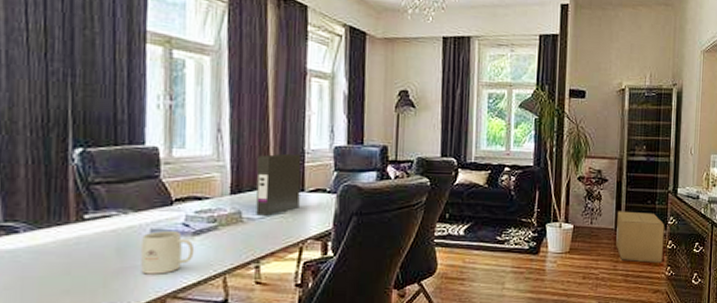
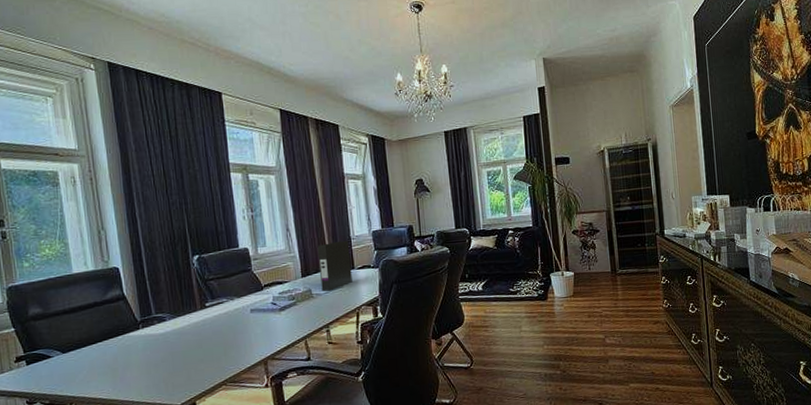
mug: present [140,231,195,275] -> none [245,309,283,344]
box: present [616,211,665,263] -> none [612,254,659,299]

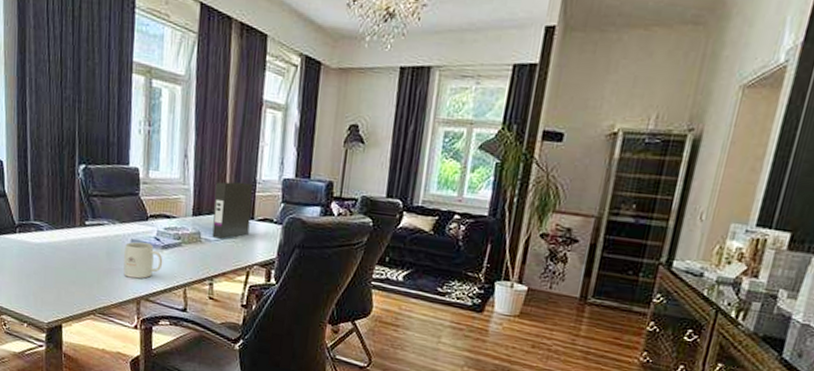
mug: none [245,309,283,344] -> present [123,242,163,279]

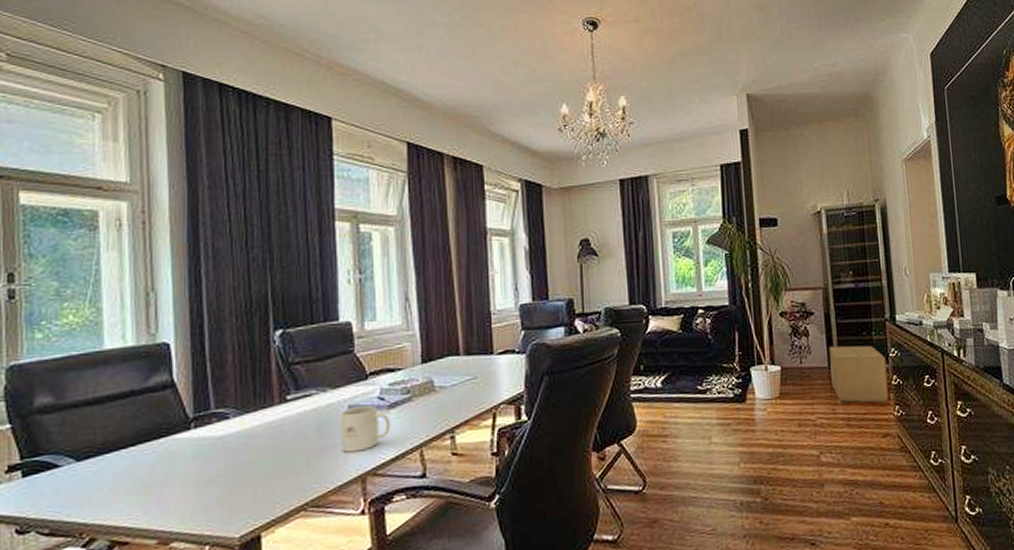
binder: present [212,181,254,240] -> none [445,315,490,384]
box: none [578,278,648,346] -> present [829,345,889,403]

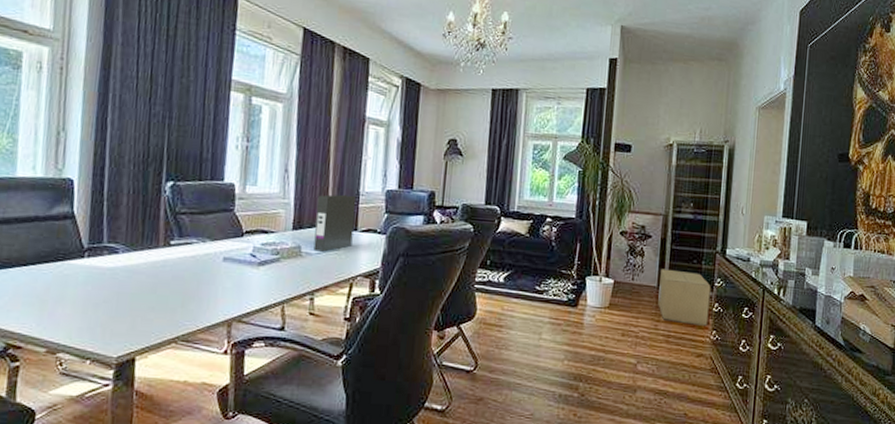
mug: present [339,406,391,453] -> none [213,260,259,299]
binder: none [445,315,490,384] -> present [313,194,357,252]

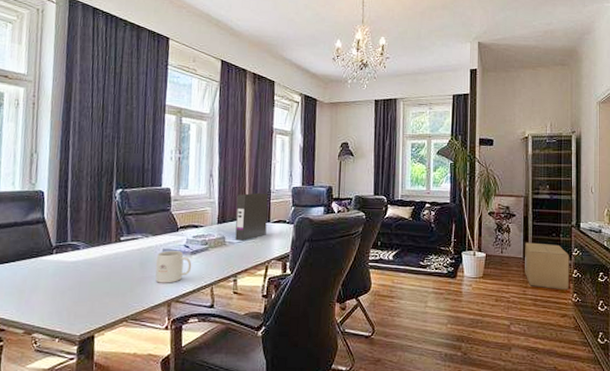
mug: none [213,260,259,299] -> present [155,251,192,283]

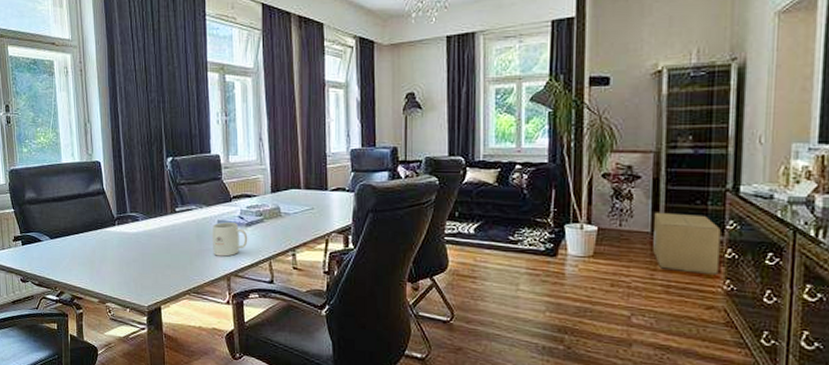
binder: present [235,192,269,241] -> none [289,157,324,212]

